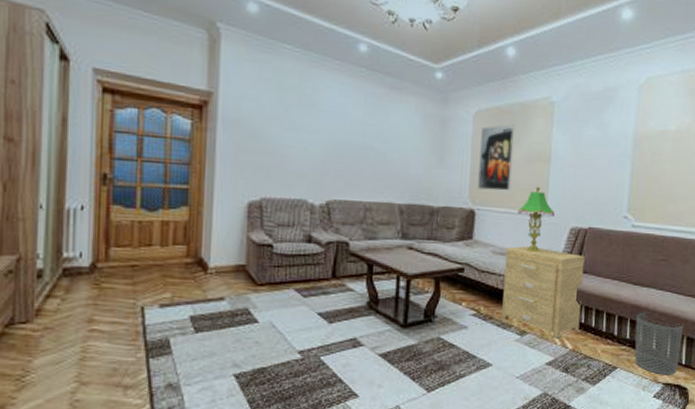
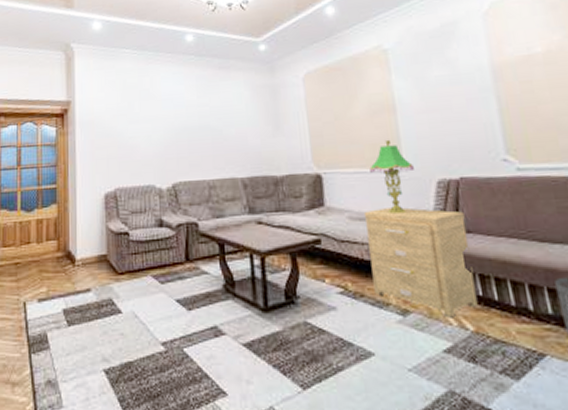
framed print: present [477,124,515,191] -> none [313,80,357,152]

